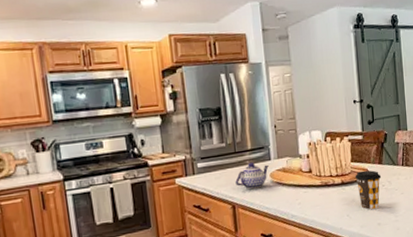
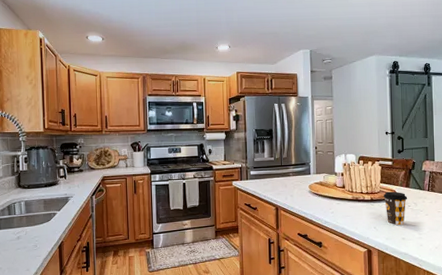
teapot: present [235,161,269,190] -> none [280,174,308,197]

